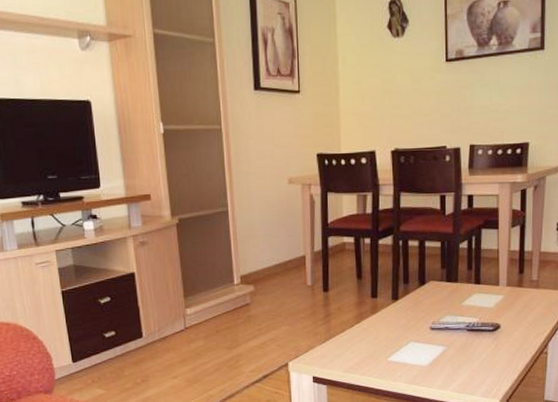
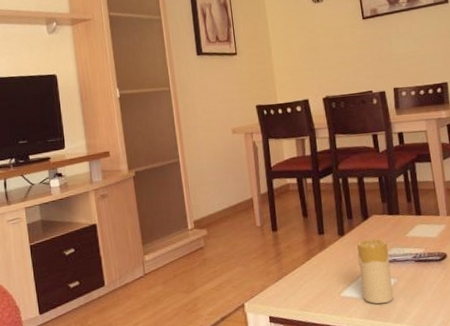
candle: none [409,305,442,370] -> present [357,239,394,304]

